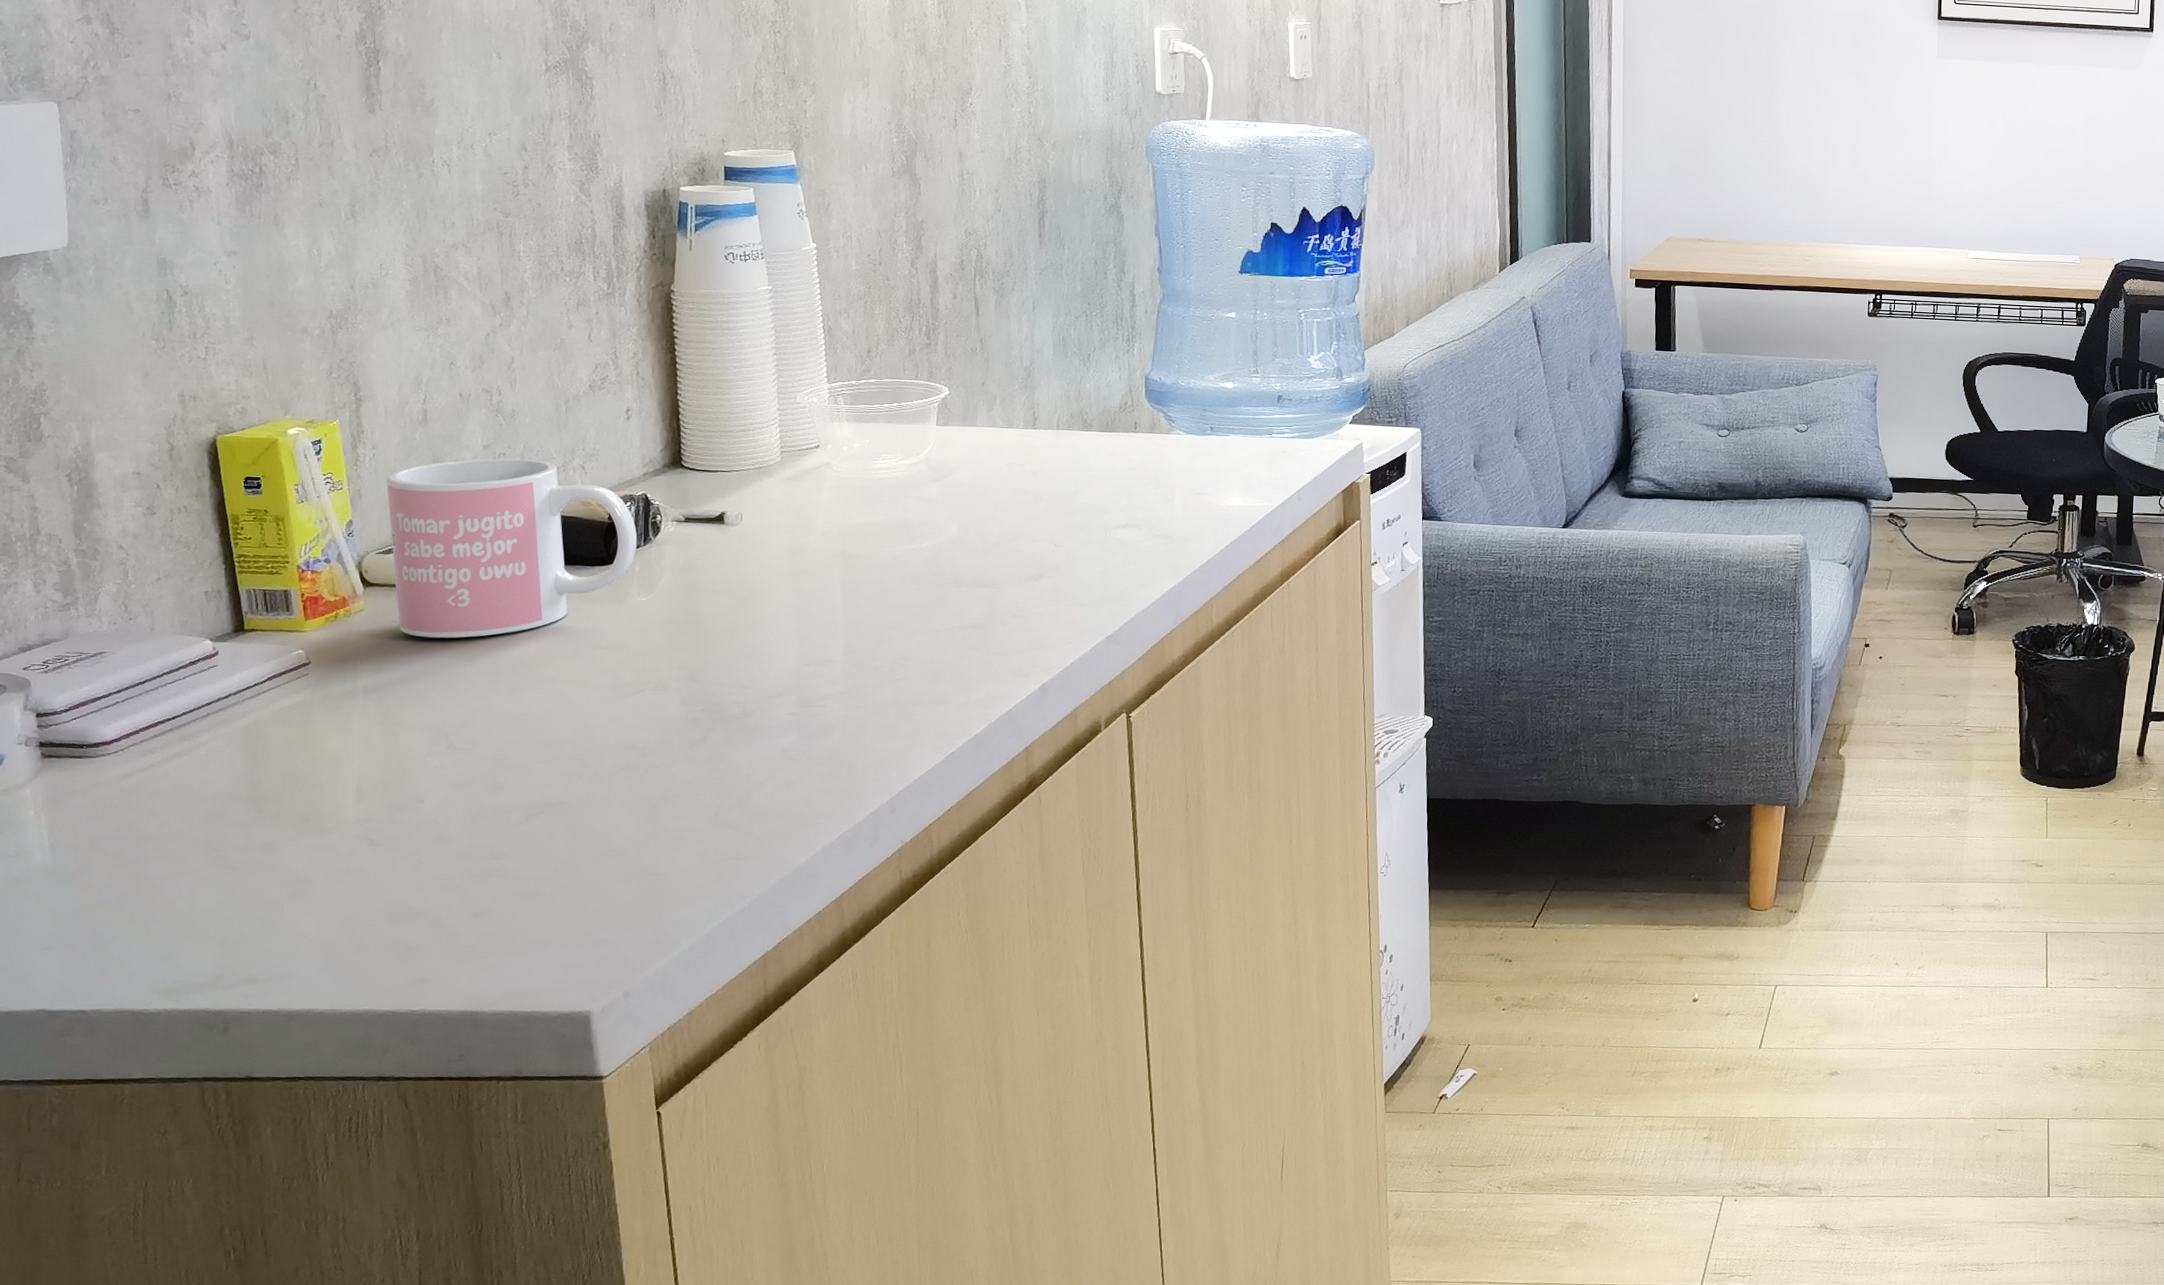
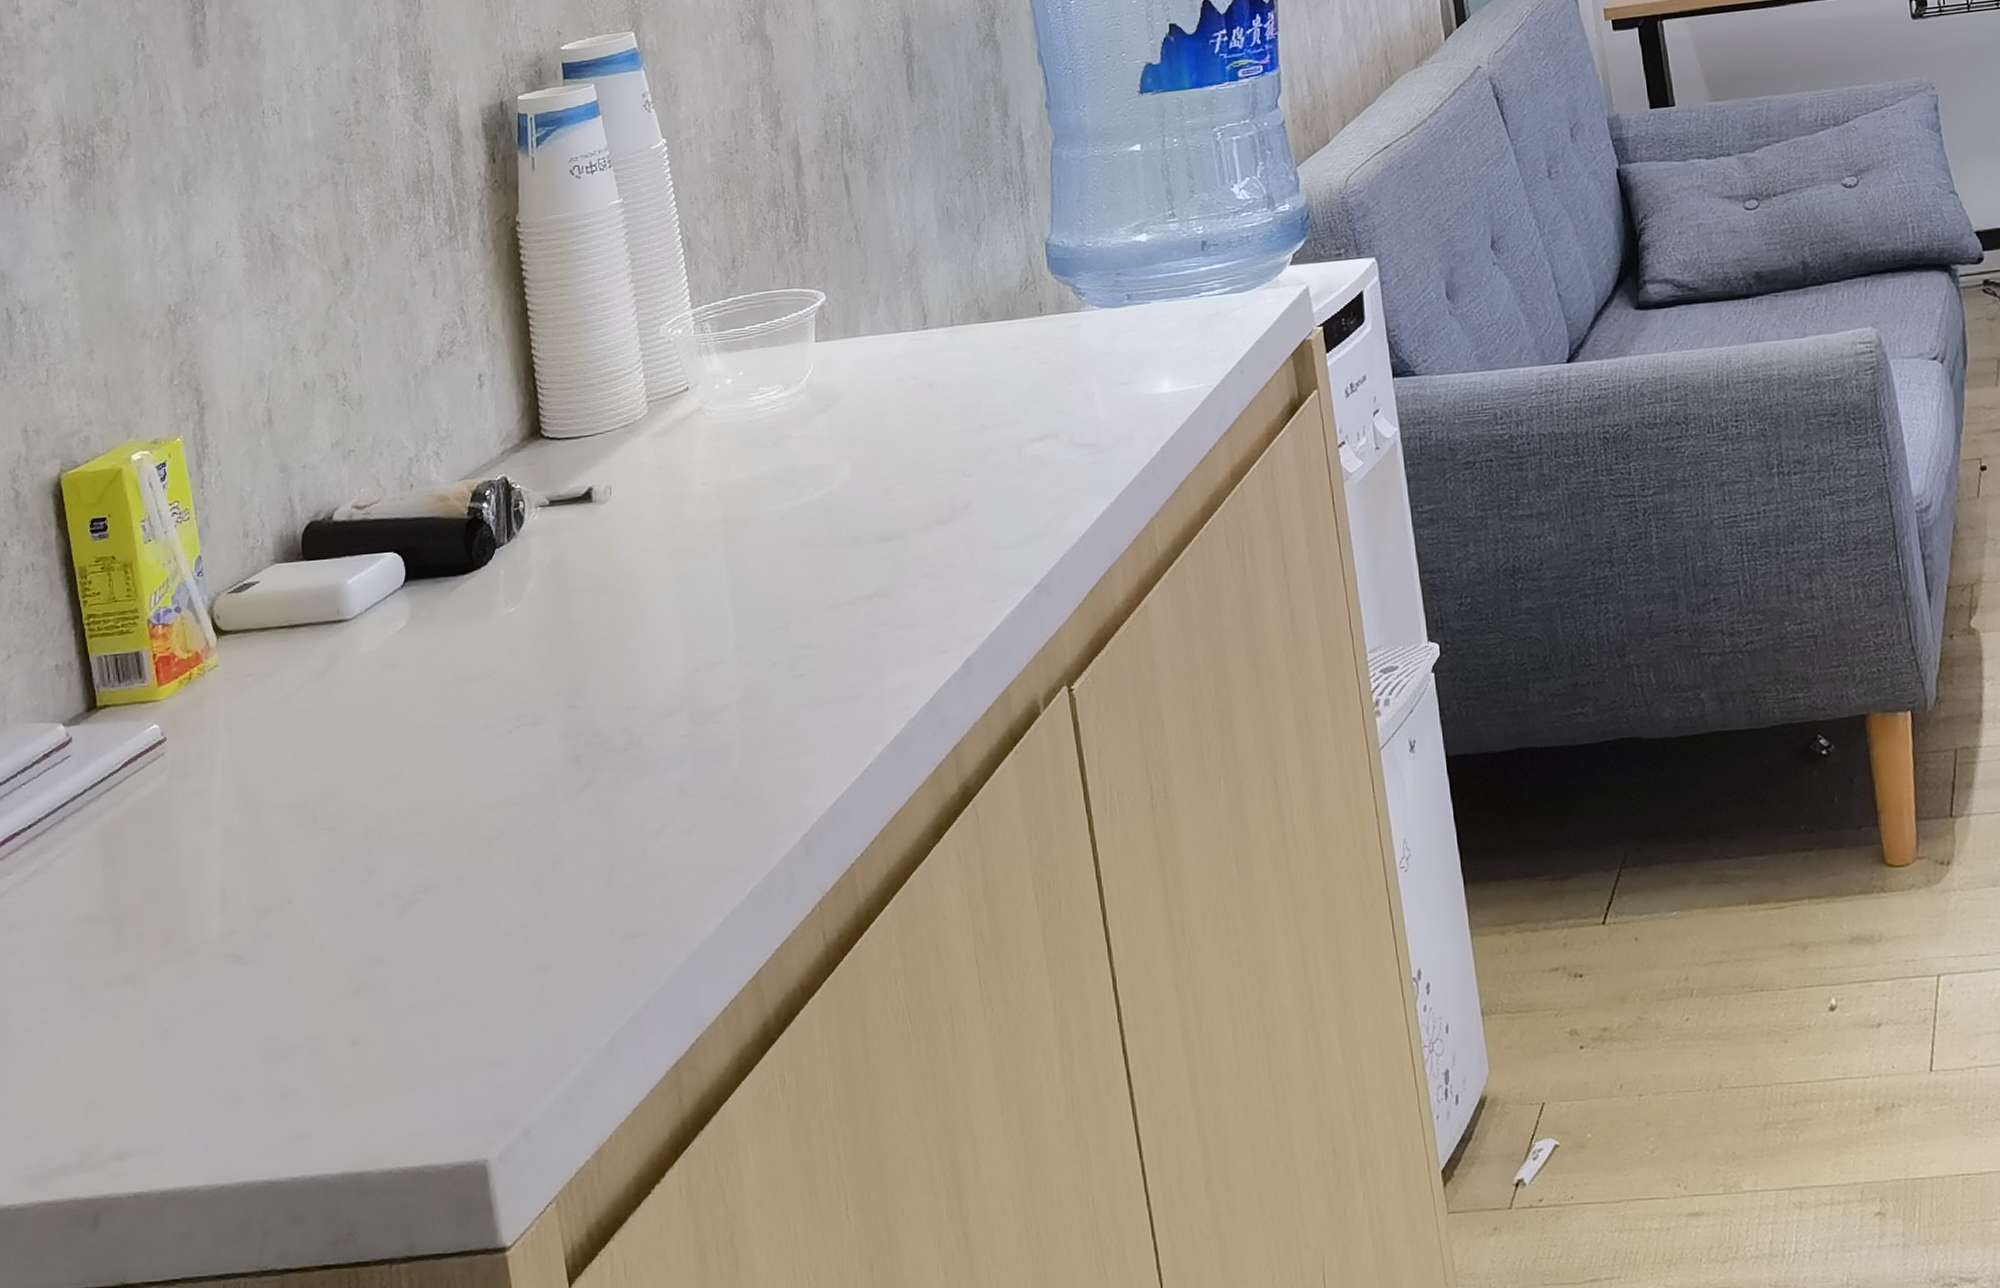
mug: present [386,458,638,639] -> none [233,452,501,692]

